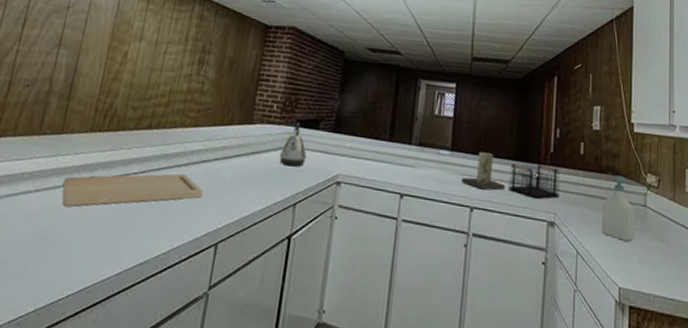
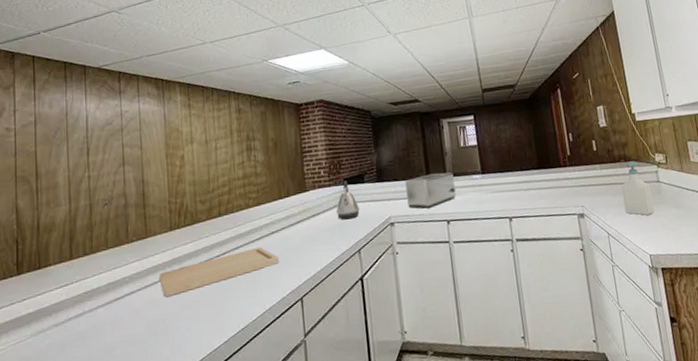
toaster: none [361,137,419,175] -> present [405,172,456,209]
paper towel roll: present [461,152,505,190] -> none [496,168,535,201]
dish rack: present [509,164,561,199] -> none [535,167,584,198]

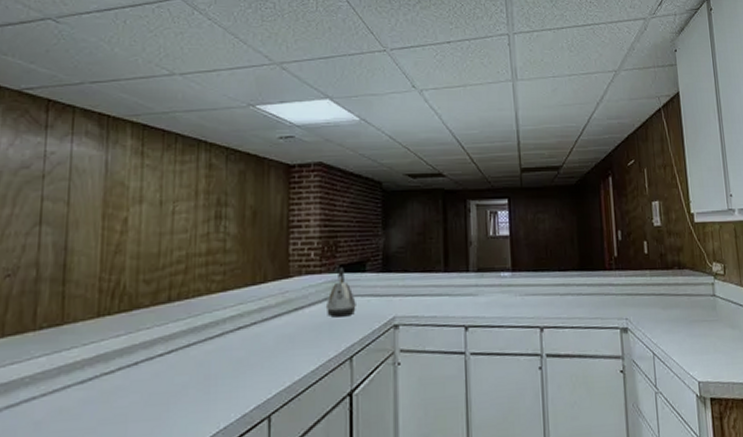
cutting board: present [159,246,280,298] -> none [74,345,245,407]
toaster: present [405,172,456,209] -> none [417,266,479,309]
soap bottle: present [621,161,655,216] -> none [672,269,707,335]

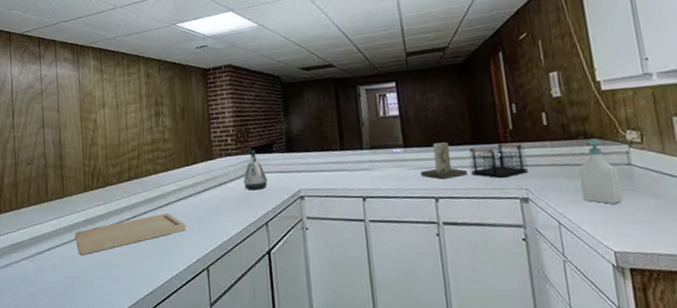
cutting board: none [74,345,245,407] -> present [75,212,187,256]
paper towel roll: none [527,267,573,307] -> present [420,142,467,179]
dish rack: none [575,270,629,307] -> present [468,143,529,178]
soap bottle: none [672,269,707,335] -> present [578,138,623,205]

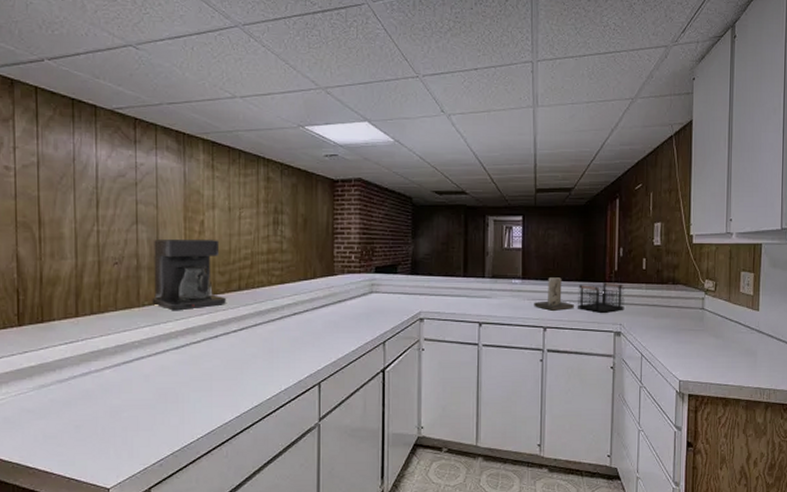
coffee maker: none [57,135,119,203] -> present [152,238,226,311]
cutting board: present [75,212,187,256] -> none [171,326,300,367]
kettle: present [243,149,268,191] -> none [363,269,389,310]
soap bottle: present [578,138,623,205] -> none [663,285,693,342]

